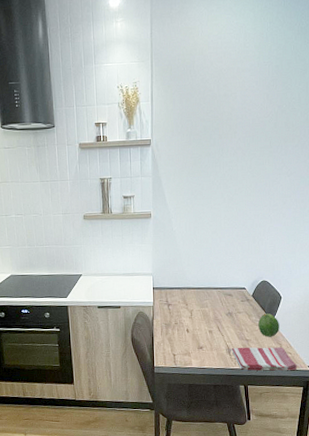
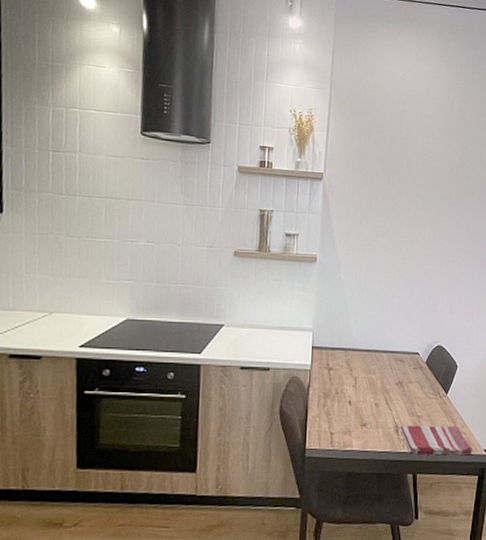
fruit: present [258,313,279,337] -> none [431,385,454,414]

